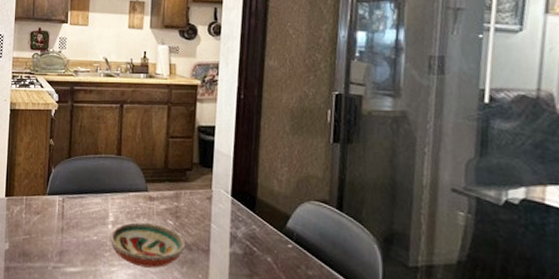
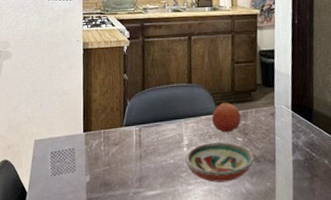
fruit: none [141,179,173,214] -> present [212,102,241,133]

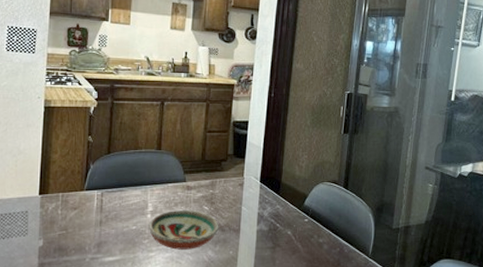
fruit: present [212,102,241,133] -> none [180,170,209,201]

